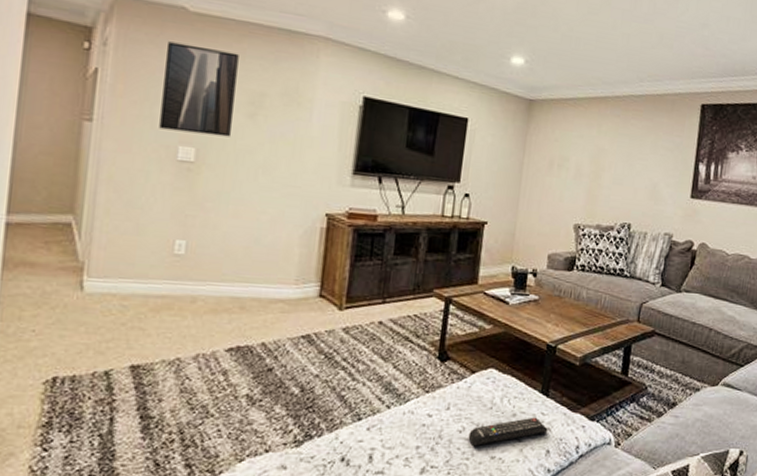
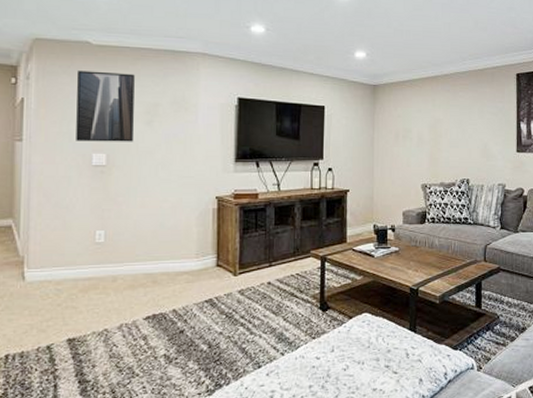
remote control: present [468,417,548,446] -> none [352,351,419,381]

